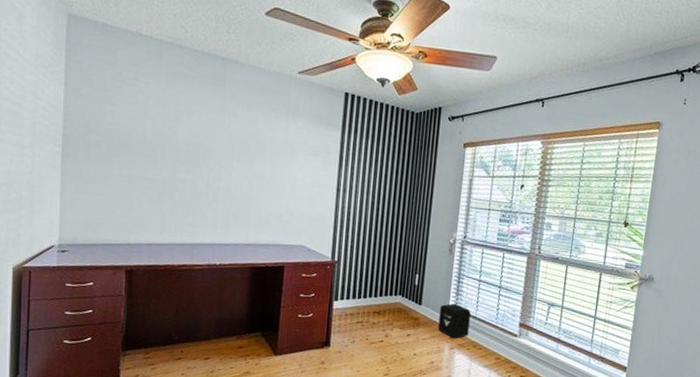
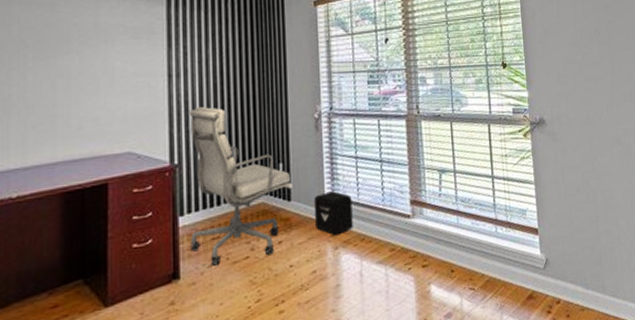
office chair: none [340,219,425,343] -> present [189,107,293,266]

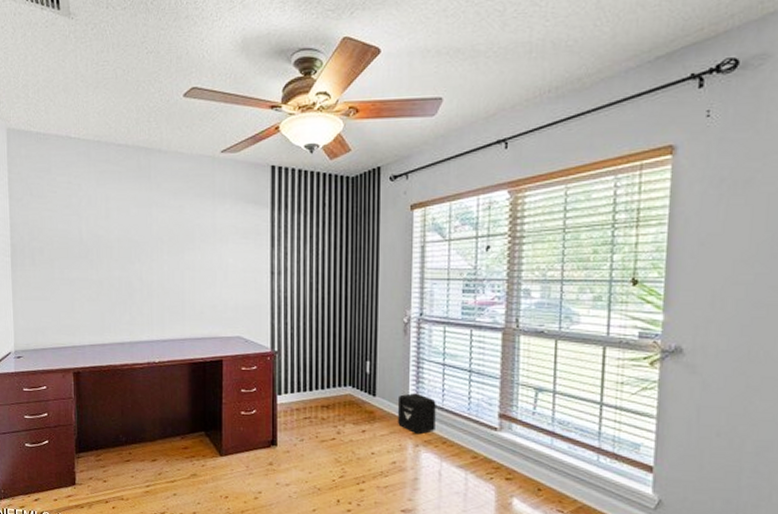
office chair: present [189,107,293,266] -> none [286,303,378,441]

